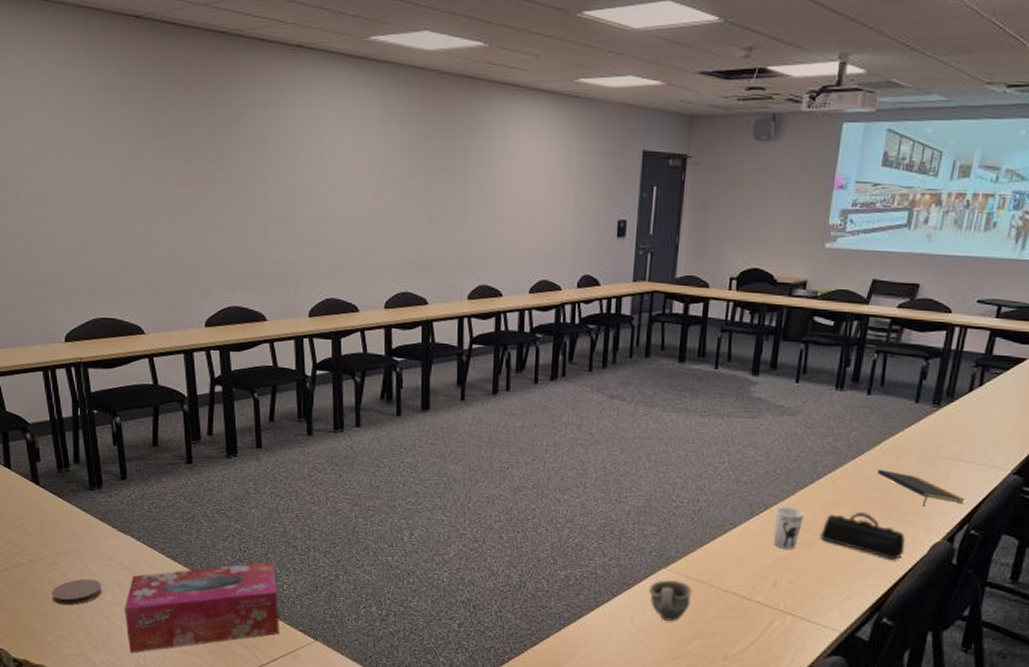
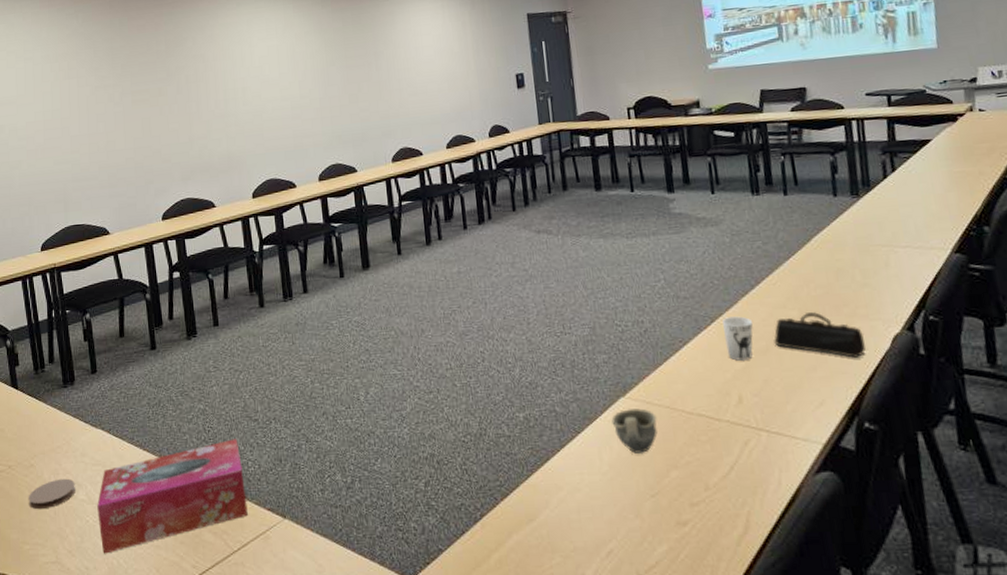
notepad: present [877,469,965,507] -> none [814,266,913,298]

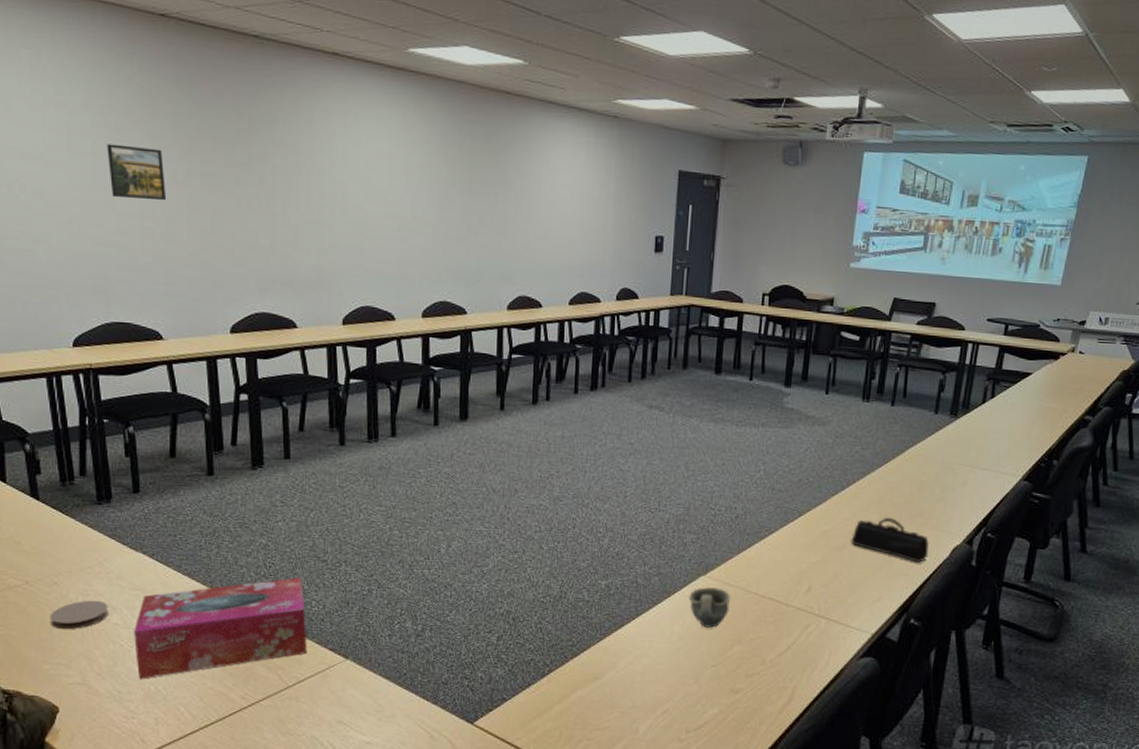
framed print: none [62,79,107,124] -> present [107,144,167,201]
cup: present [722,316,753,361] -> none [807,513,836,554]

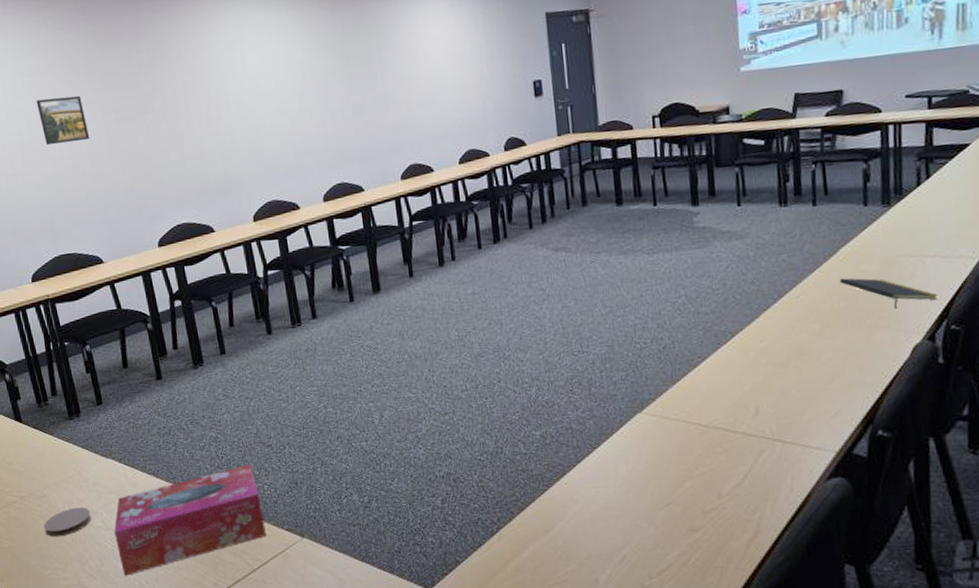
cup: present [689,587,731,628] -> none [628,423,673,466]
pencil case: present [851,518,929,563] -> none [793,324,885,369]
notepad: none [902,477,981,512] -> present [839,278,938,309]

